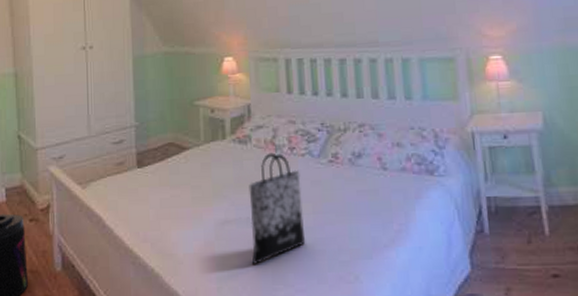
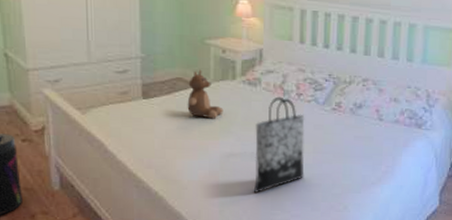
teddy bear: none [179,132,216,184] -> present [187,69,224,119]

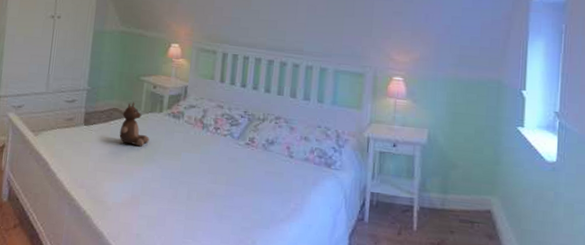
tote bag: present [254,96,305,194] -> none [169,129,221,221]

